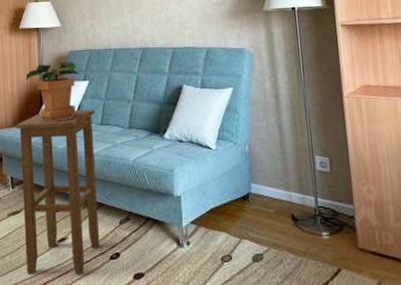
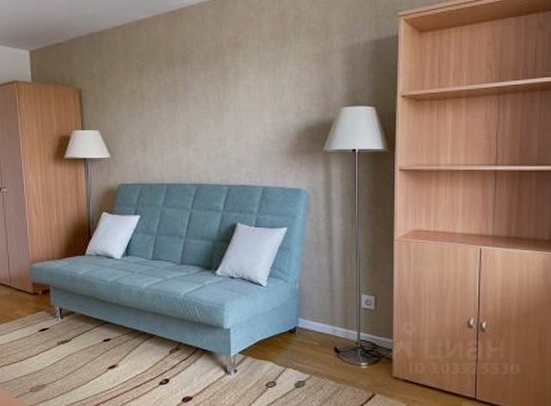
stool: present [16,110,100,275] -> none [64,245,150,398]
potted plant: present [26,61,80,122] -> none [73,195,131,255]

